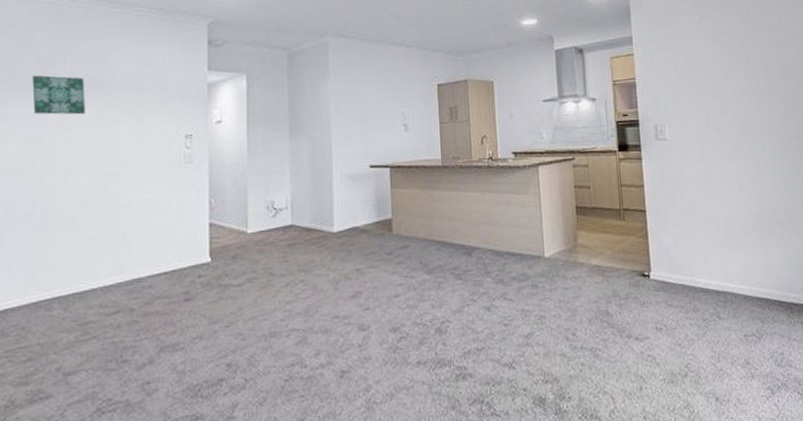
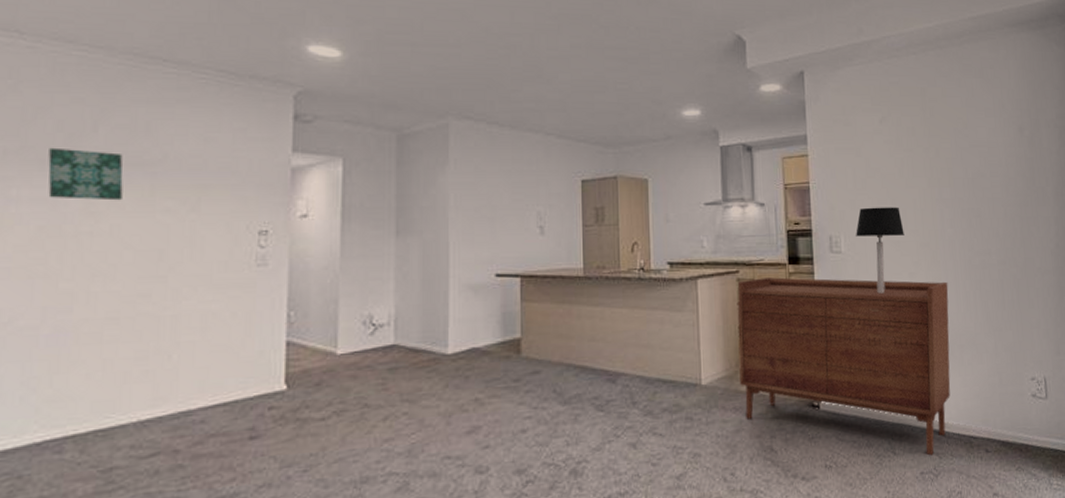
sideboard: none [573,163,771,320] -> present [737,277,951,456]
table lamp: none [679,97,724,176] -> present [856,207,904,294]

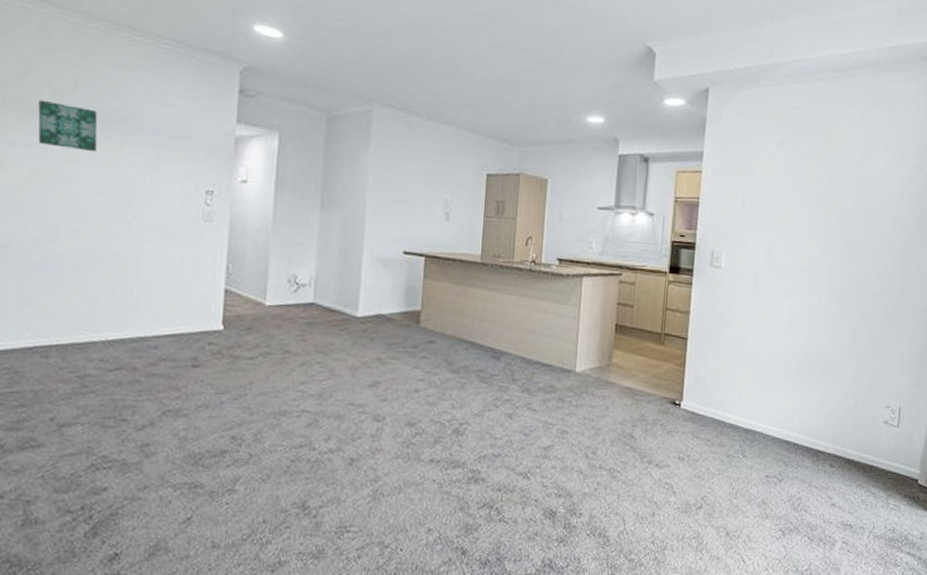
sideboard: present [737,277,951,456] -> none [610,282,820,462]
table lamp: present [856,207,904,294] -> none [737,227,785,311]

